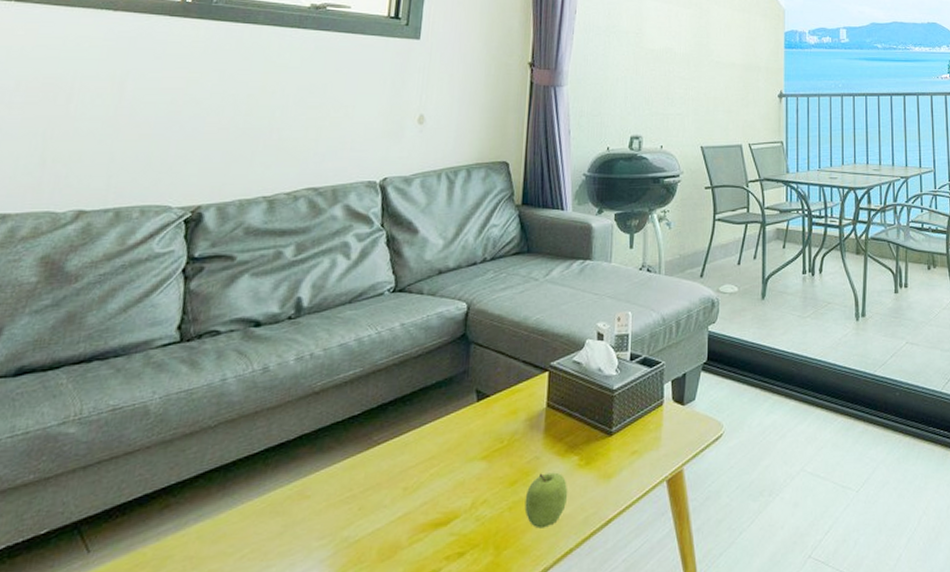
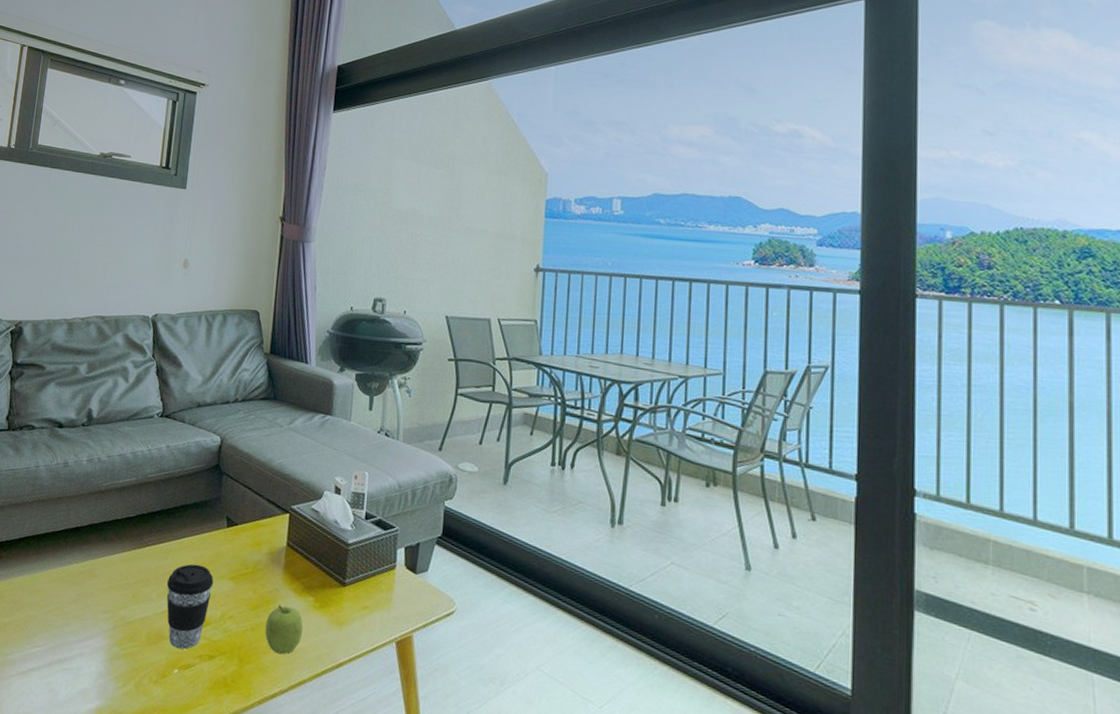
coffee cup: none [403,451,463,556] -> present [166,564,214,649]

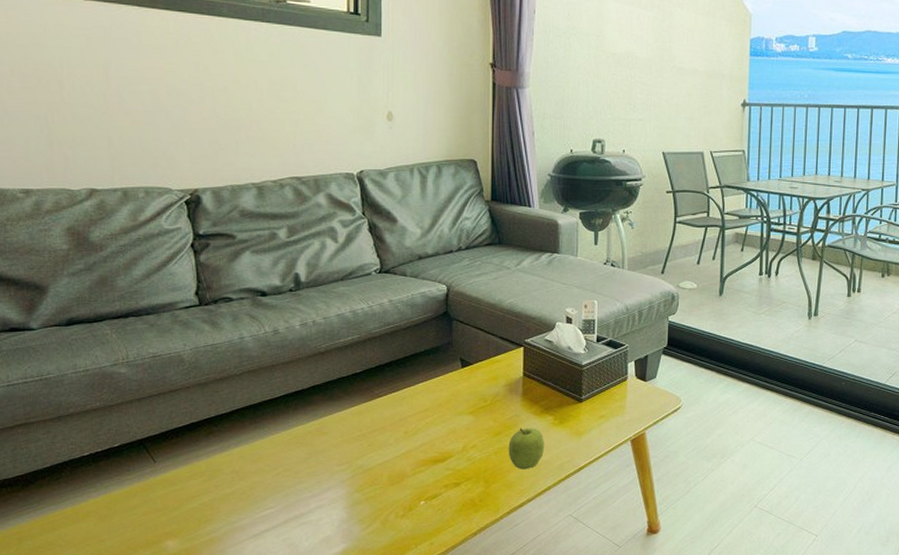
coffee cup: present [166,564,214,649] -> none [403,406,453,483]

